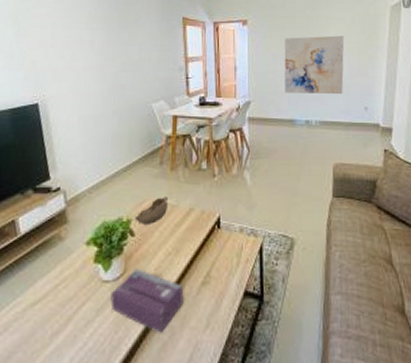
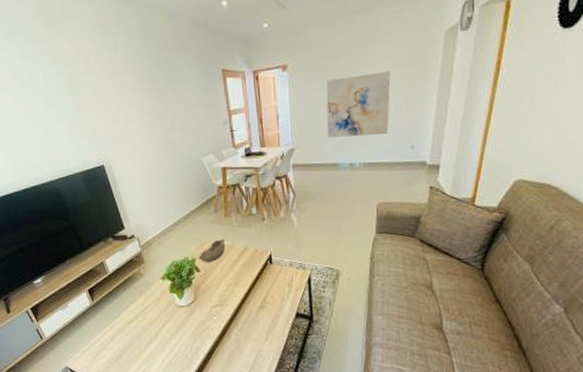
tissue box: present [110,268,184,333] -> none [186,296,246,344]

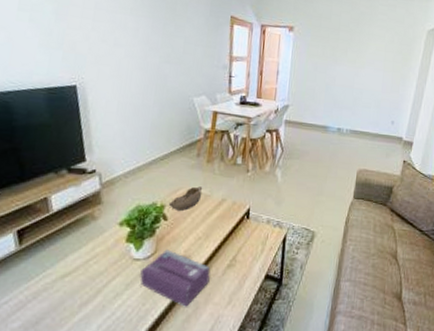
tissue box: none [186,296,246,344] -> present [140,249,211,307]
wall art: present [326,71,391,138] -> none [322,49,382,107]

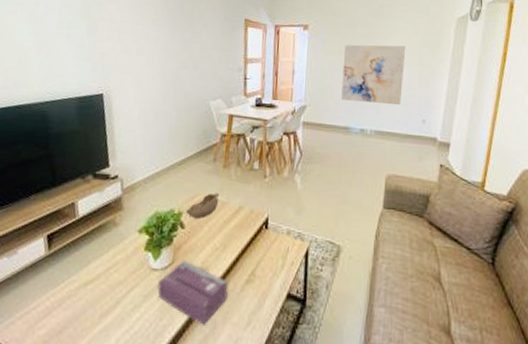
wall art: none [322,49,382,107] -> present [341,44,406,105]

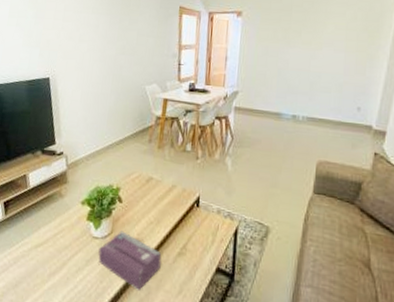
bowl: present [185,193,220,219] -> none [123,171,155,195]
wall art: present [341,44,406,105] -> none [274,31,343,92]

